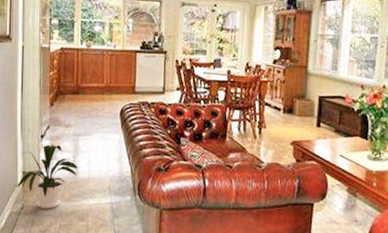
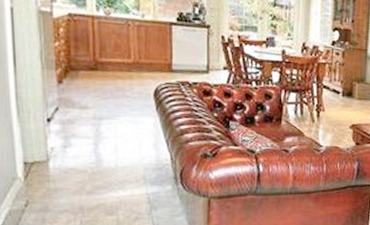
house plant: present [17,144,78,209] -> none [16,129,102,204]

